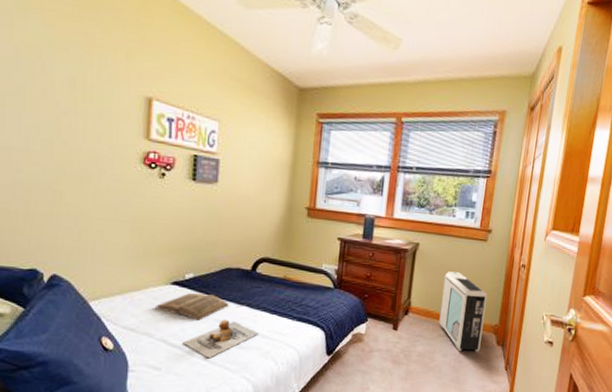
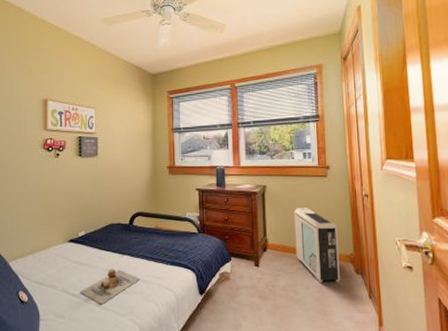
book: present [154,292,229,320] -> none [57,247,114,271]

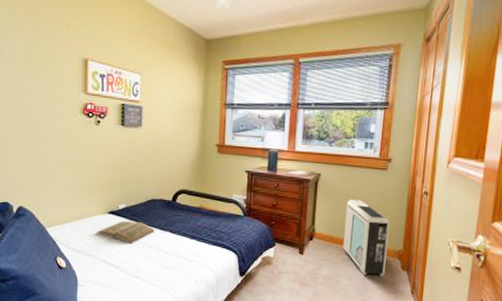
book: none [57,247,114,271] -> present [96,220,155,244]
teddy bear: present [80,268,140,305] -> none [119,243,180,277]

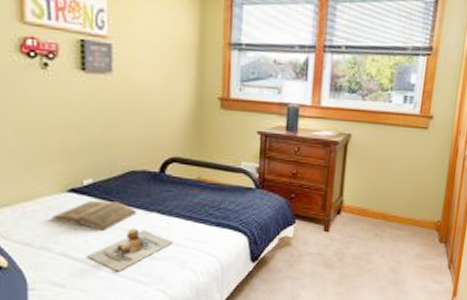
teddy bear: none [119,243,180,277] -> present [87,228,173,272]
air purifier: present [343,200,390,277] -> none [375,165,429,252]

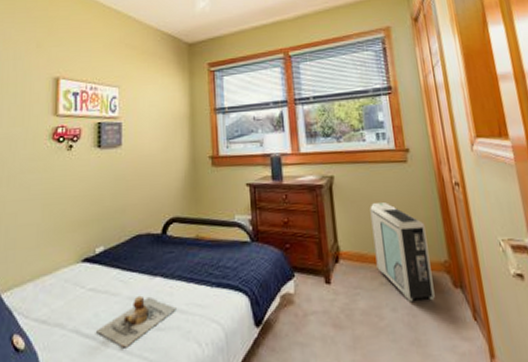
book: present [50,200,136,231] -> none [66,267,142,301]
air purifier: none [375,165,429,252] -> present [370,202,435,302]

